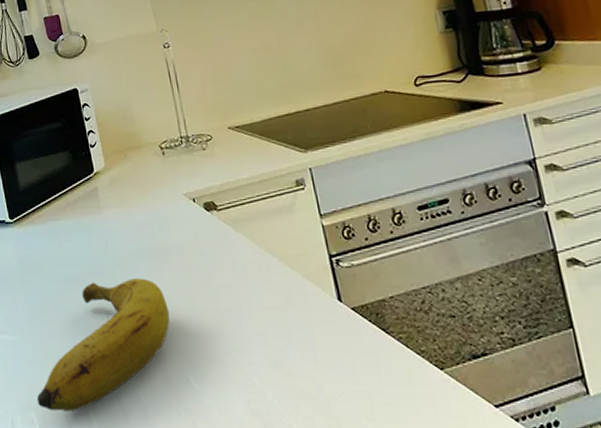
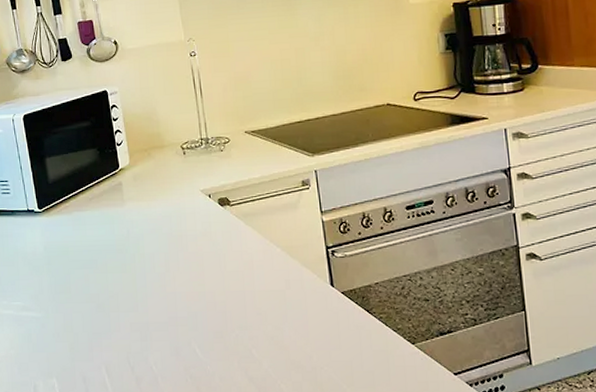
banana: present [37,278,170,411] -> none [58,264,182,378]

